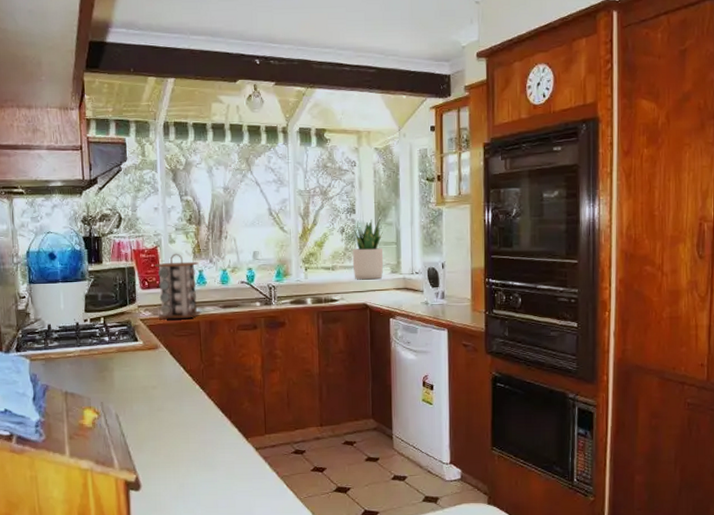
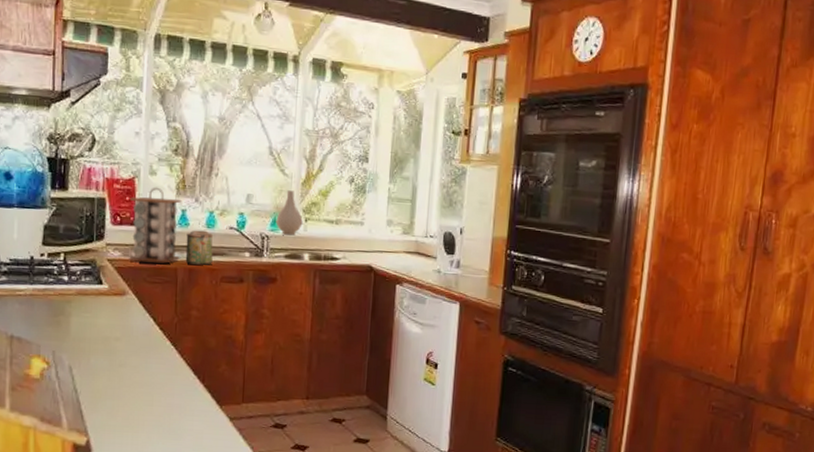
canister: none [205,286,229,317] -> present [185,230,213,265]
vase: none [280,245,303,285] -> present [276,190,303,237]
planter: present [352,219,384,280] -> none [359,171,398,240]

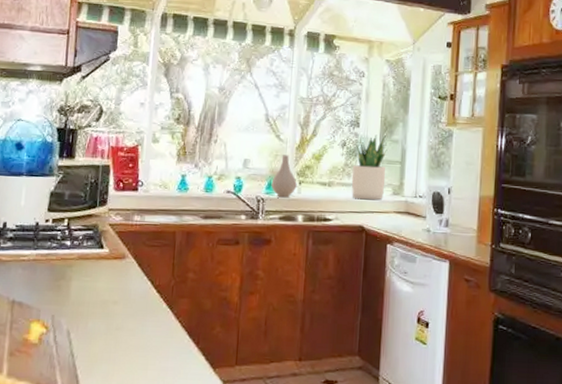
spice rack: present [129,187,182,264] -> none [129,154,182,228]
canister: present [185,230,213,265] -> none [183,194,211,228]
planter: none [359,171,398,240] -> present [351,134,387,200]

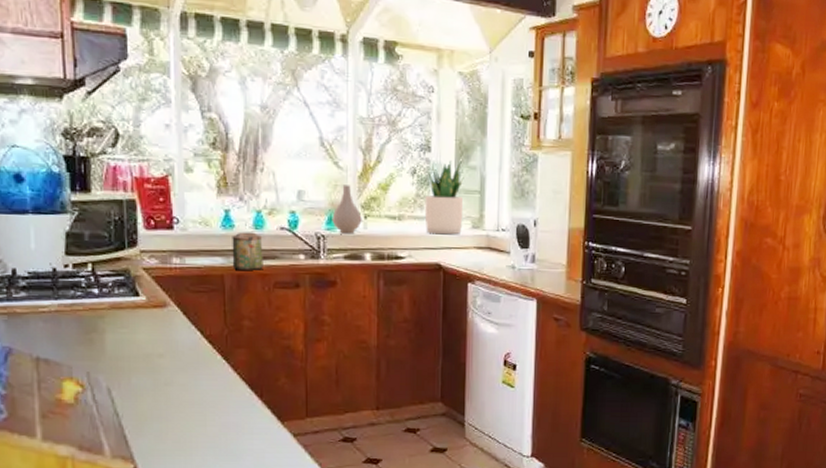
canister: none [183,194,211,228] -> present [232,232,263,270]

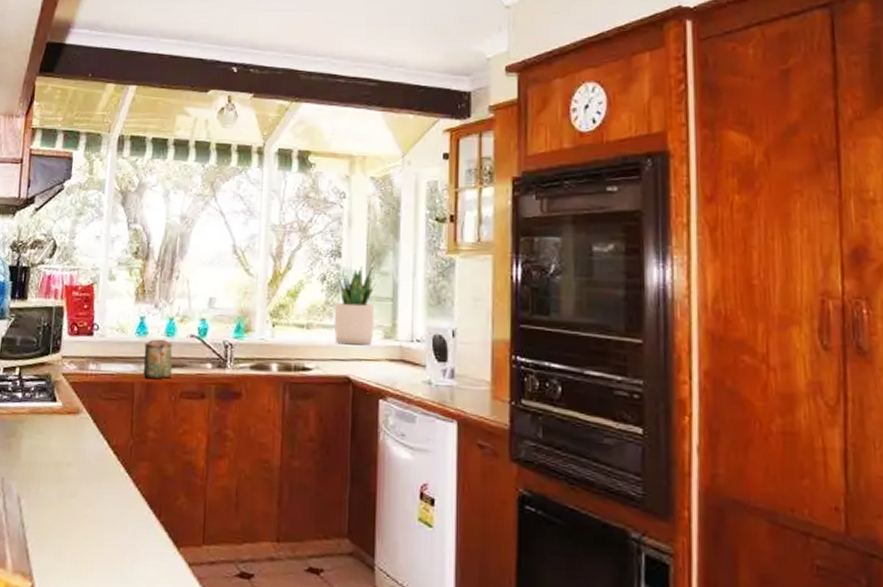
vase: present [332,185,362,235] -> none [240,292,270,344]

